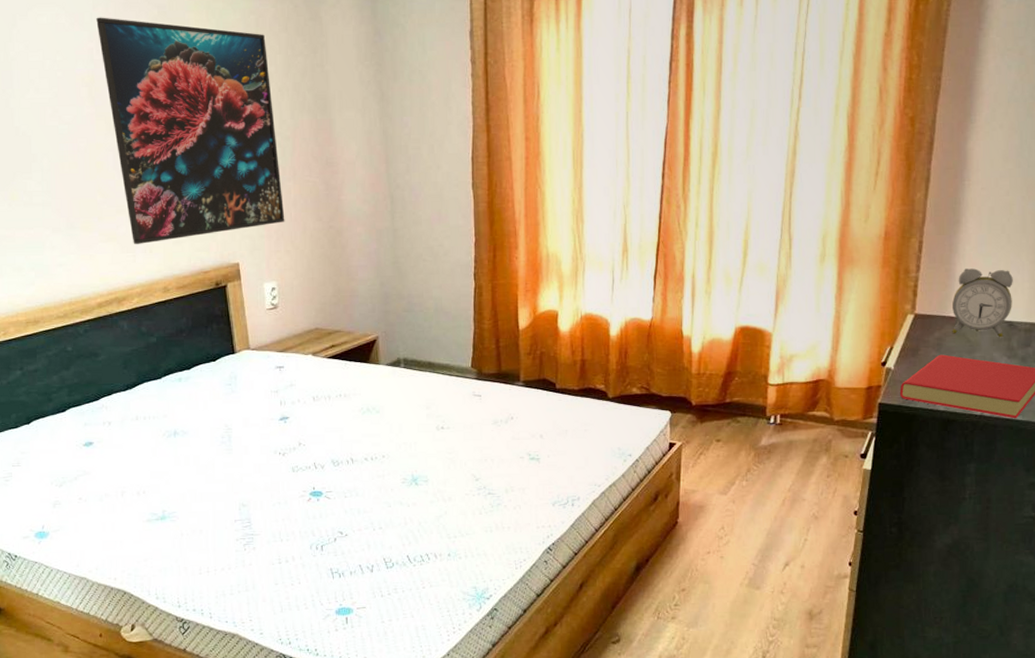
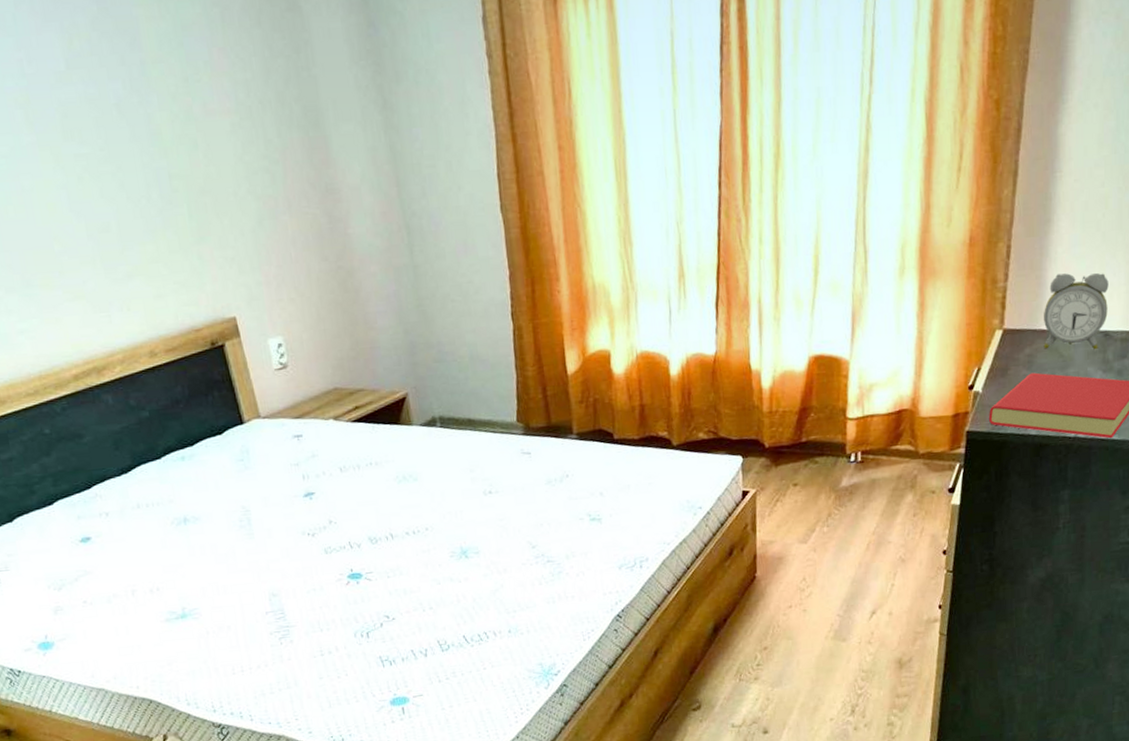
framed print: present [96,17,285,244] -> none [21,18,285,302]

